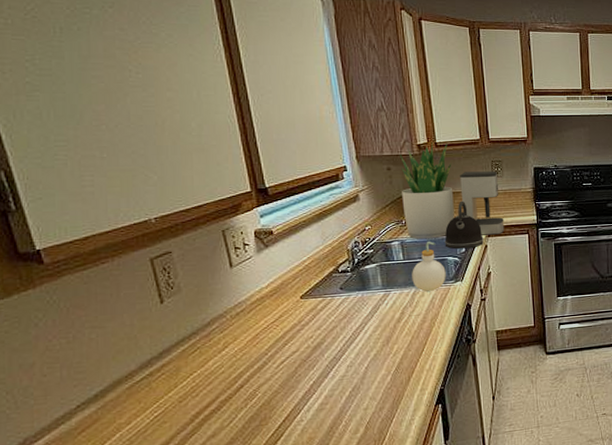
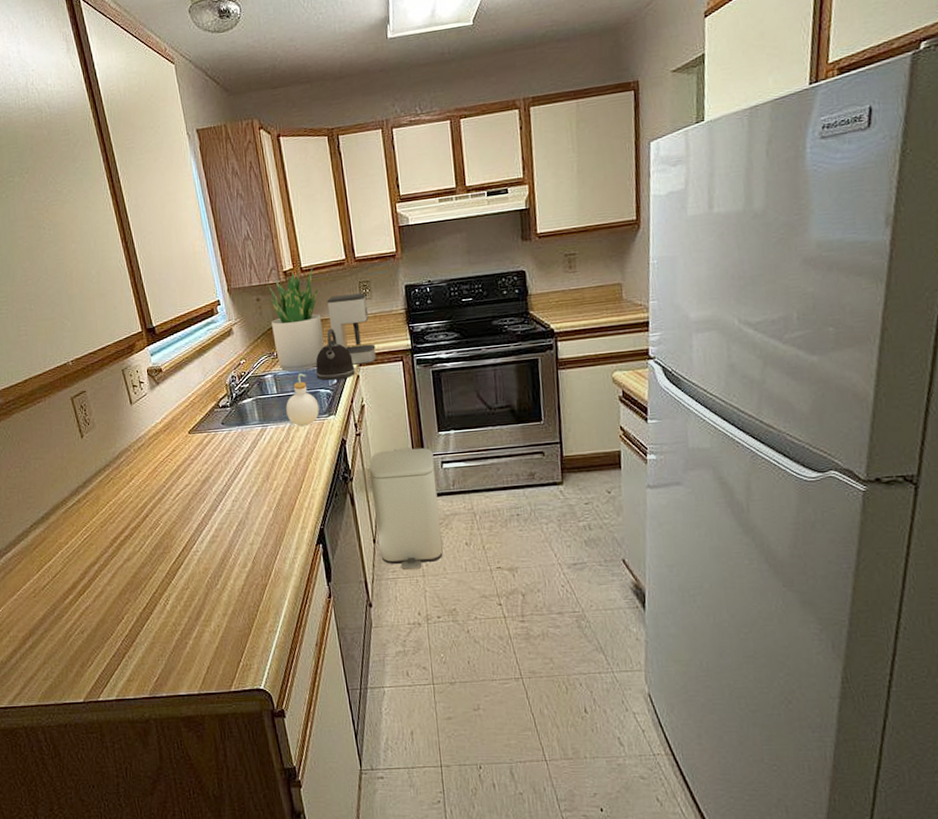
pedal bin: none [492,311,557,423] -> present [369,447,443,570]

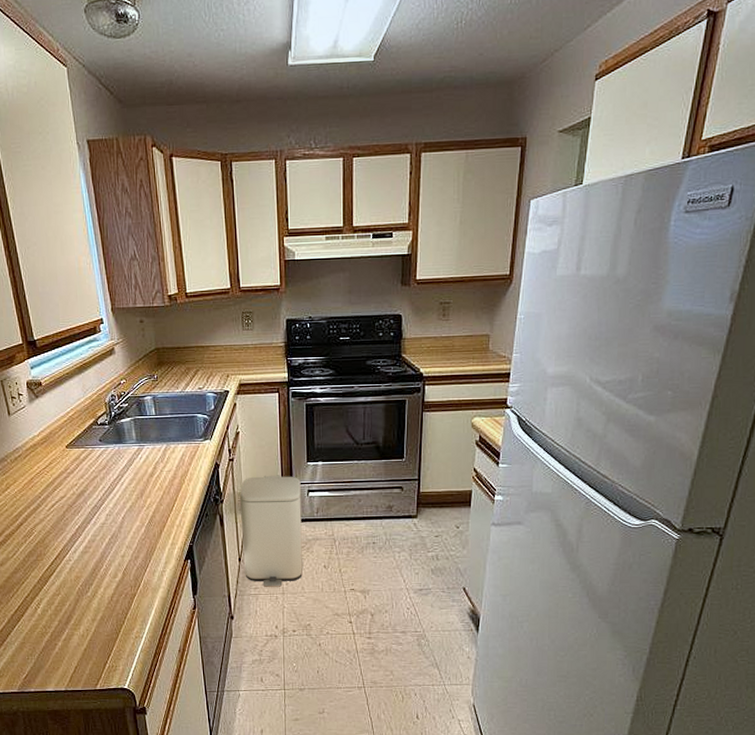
planter: present [267,266,324,372] -> none [151,292,204,395]
soap dispenser: present [286,373,320,426] -> none [163,397,196,448]
kettle: present [316,328,355,381] -> none [194,355,233,407]
coffee maker: present [327,293,377,366] -> none [210,323,254,394]

